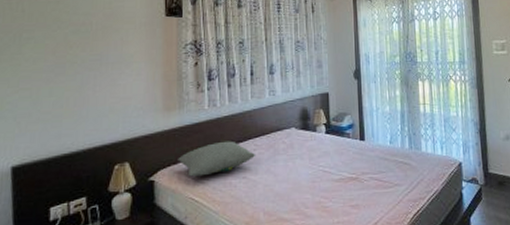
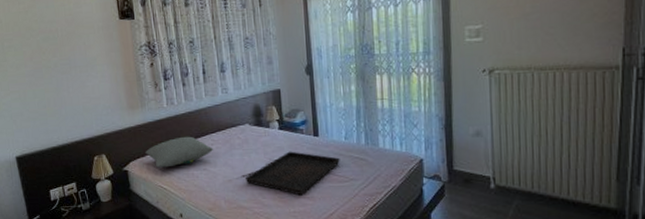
serving tray: none [287,156,385,204] -> present [244,151,340,196]

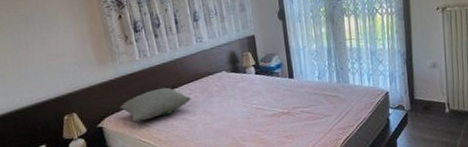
serving tray: present [244,151,340,196] -> none [224,94,315,136]

